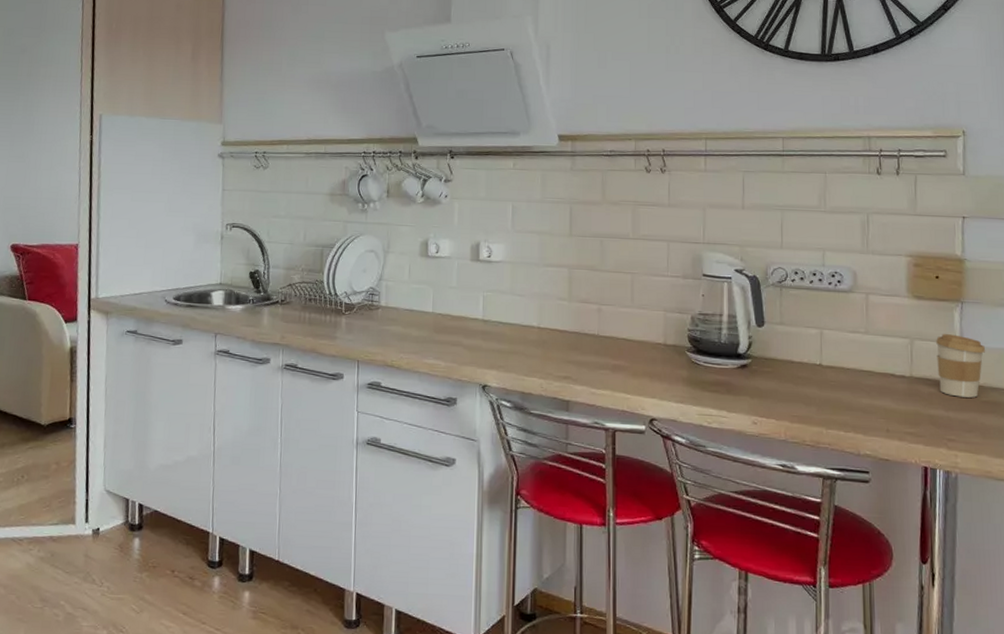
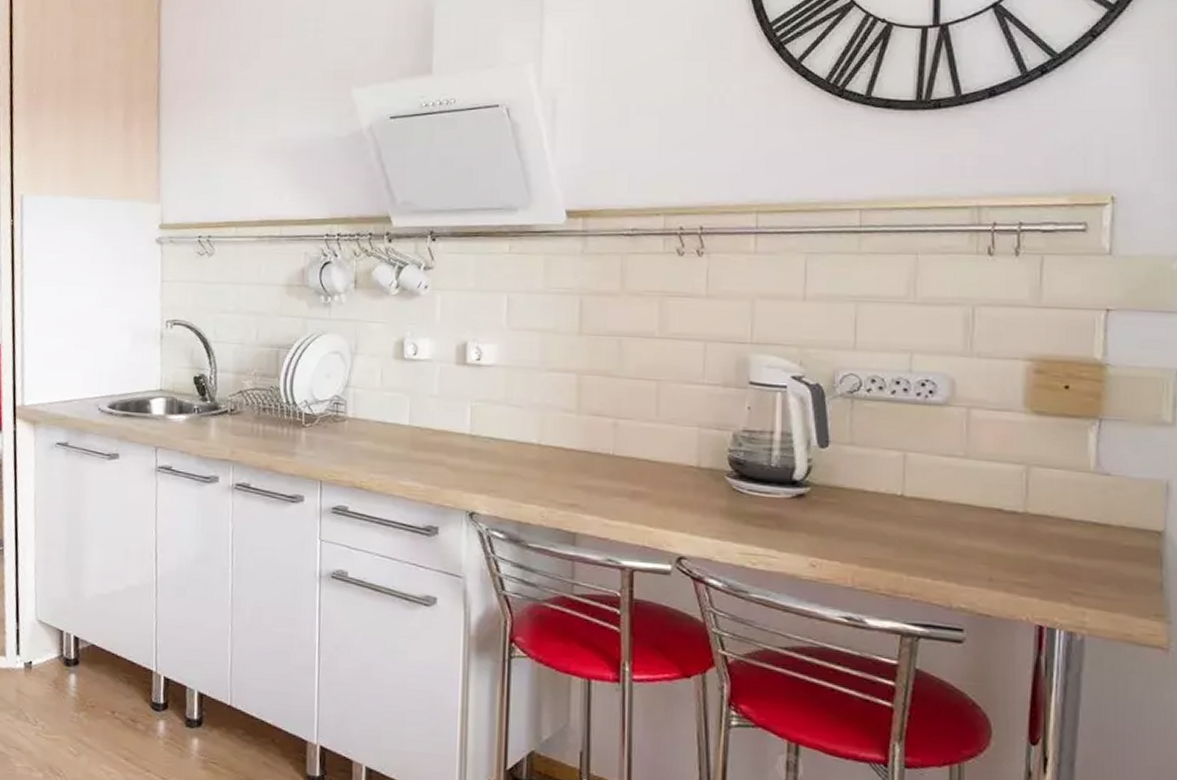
coffee cup: present [936,333,986,398] -> none [1062,458,1132,541]

